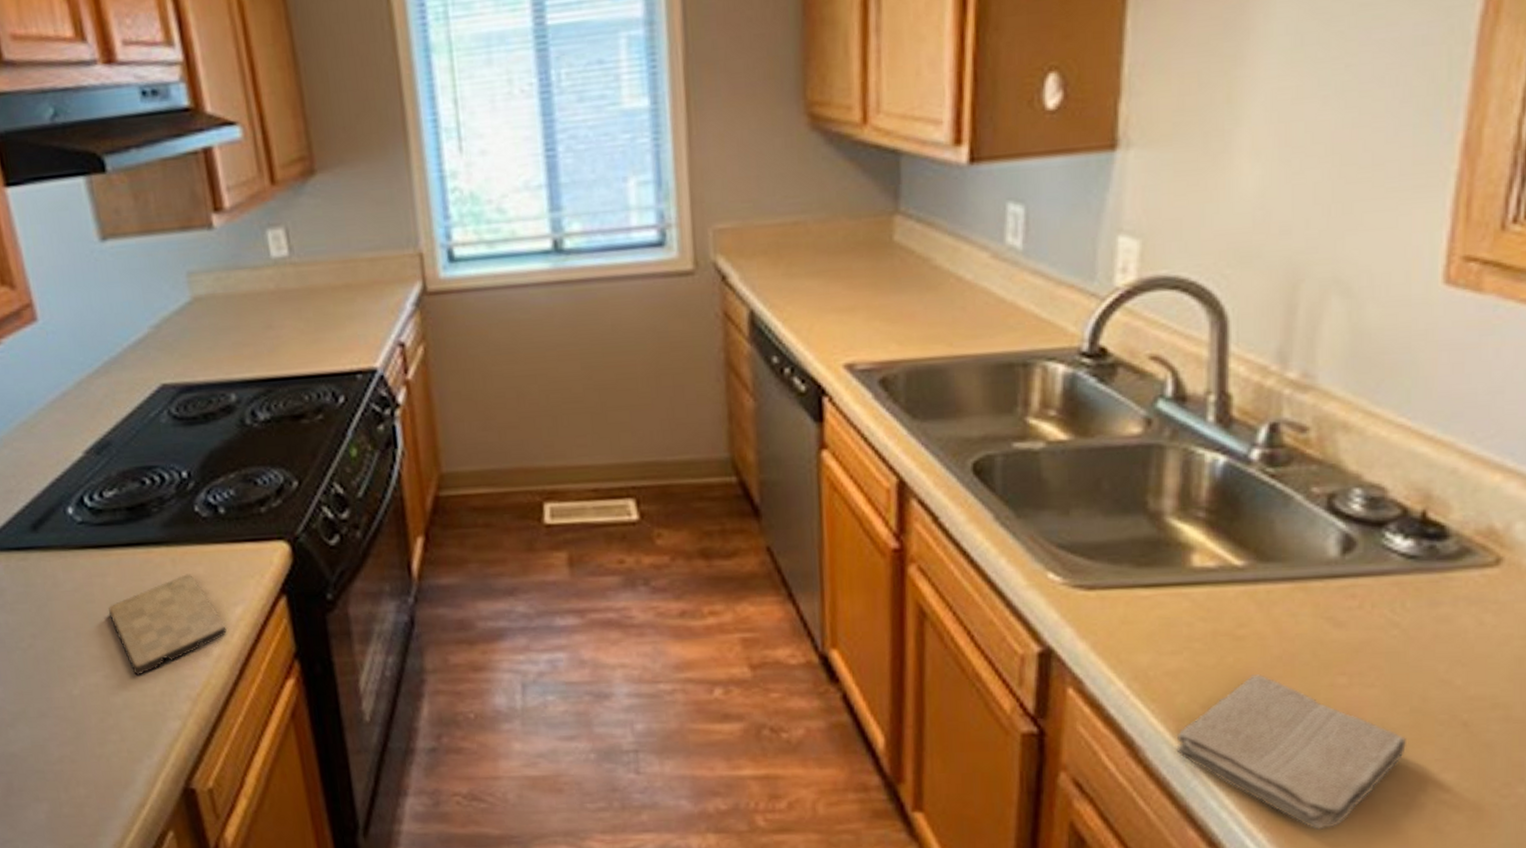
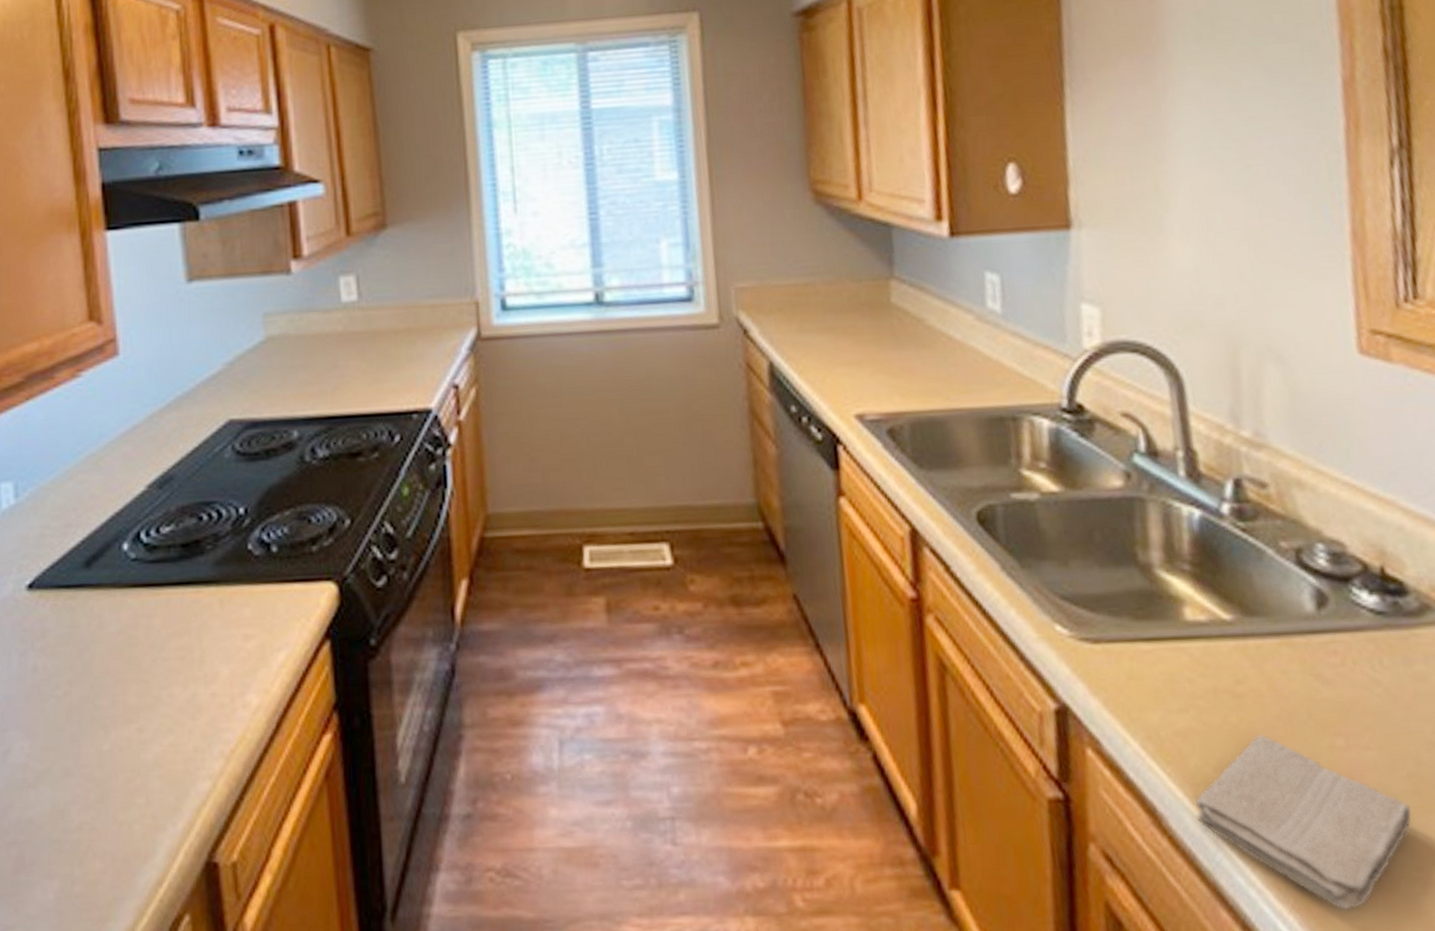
cutting board: present [109,574,227,676] -> none [151,616,268,729]

